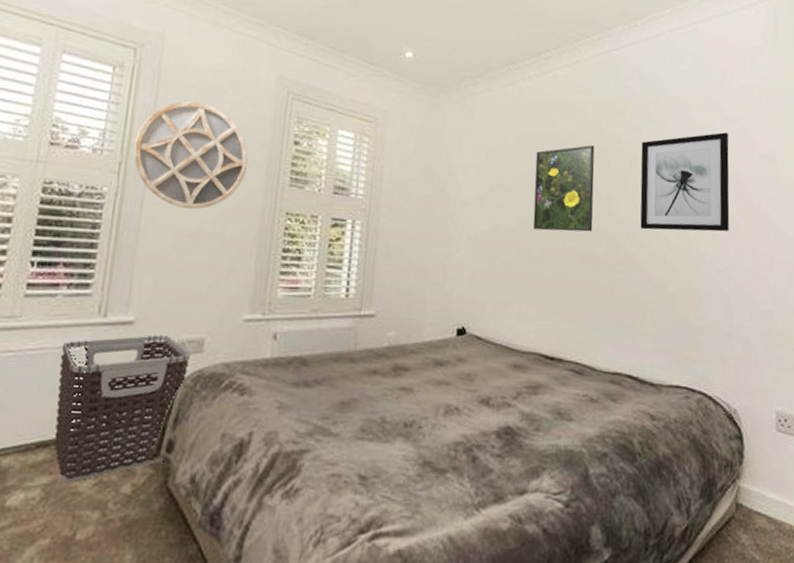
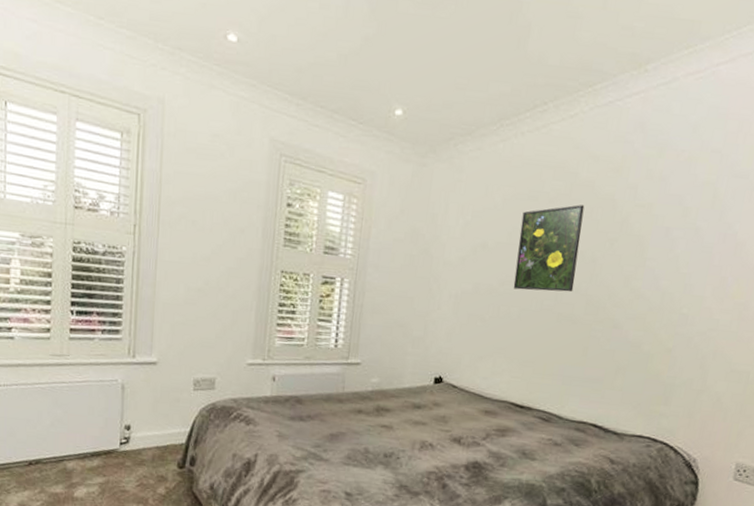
clothes hamper: present [53,335,191,482] -> none [102,373,205,483]
home mirror: present [133,101,249,209] -> none [145,165,246,267]
wall art: present [640,132,730,232] -> none [622,190,734,294]

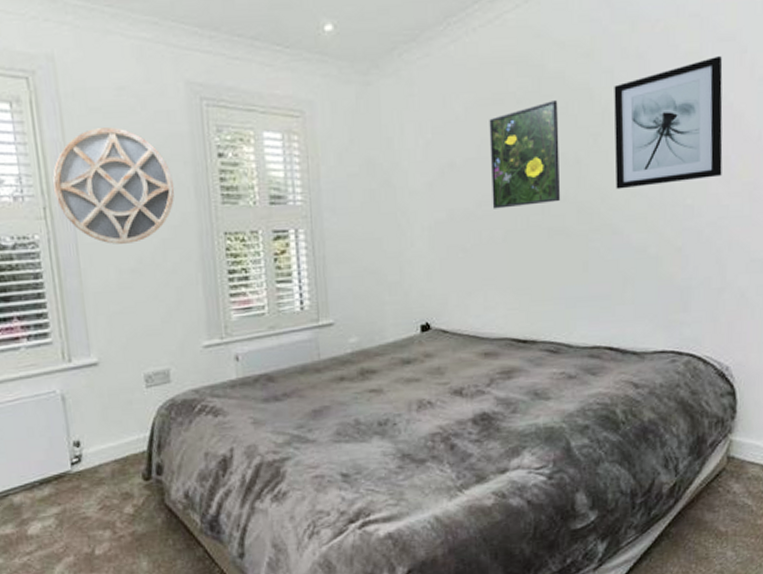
home mirror: none [145,165,246,267] -> present [53,127,175,244]
wall art: none [622,190,734,294] -> present [614,56,723,190]

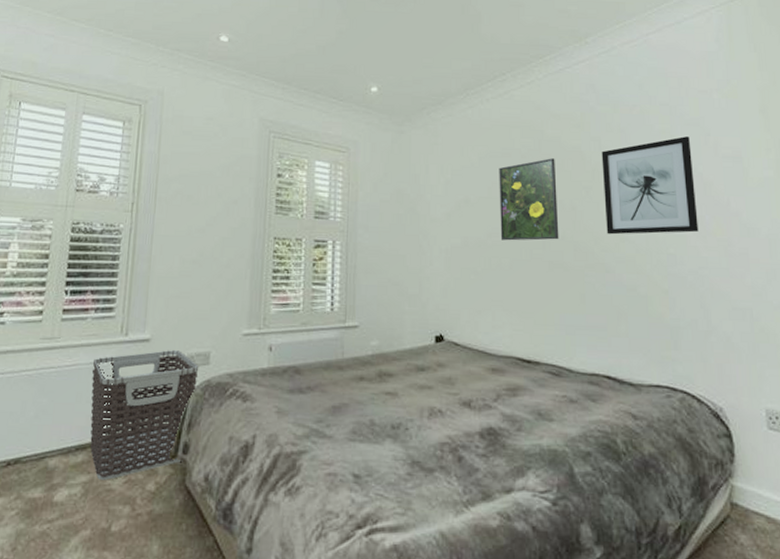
clothes hamper: none [38,371,161,510] -> present [89,350,199,480]
home mirror: present [53,127,175,244] -> none [143,146,239,239]

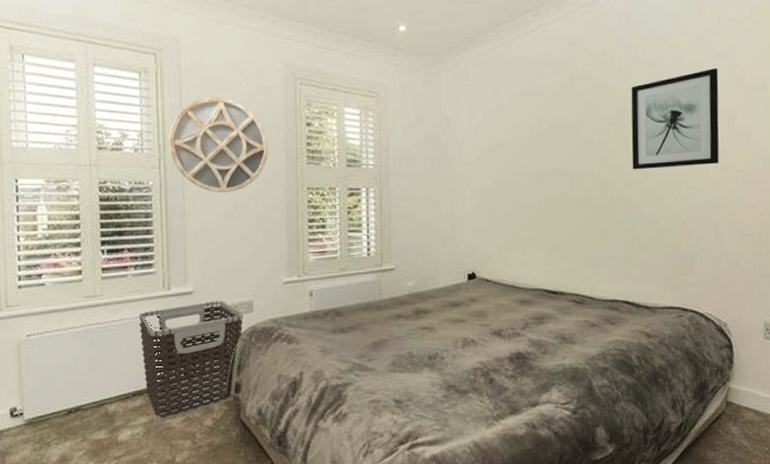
home mirror: none [143,146,239,239] -> present [169,97,269,192]
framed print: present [499,158,559,241] -> none [529,96,587,180]

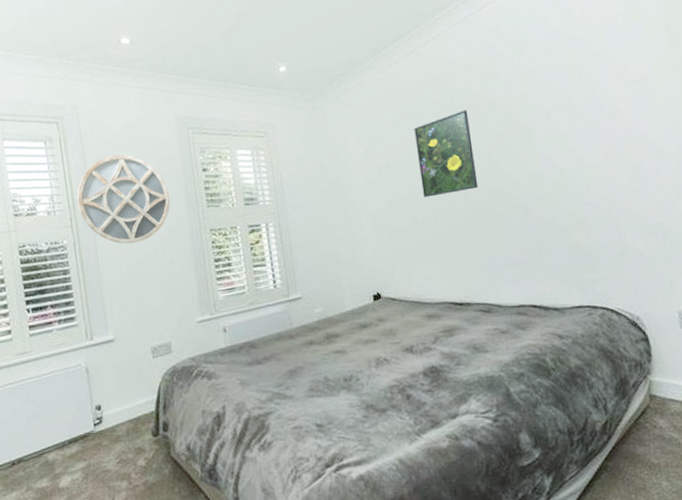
clothes hamper: present [139,301,244,420] -> none [67,345,165,464]
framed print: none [529,96,587,180] -> present [414,110,478,198]
wall art: present [631,68,719,170] -> none [511,67,610,176]

